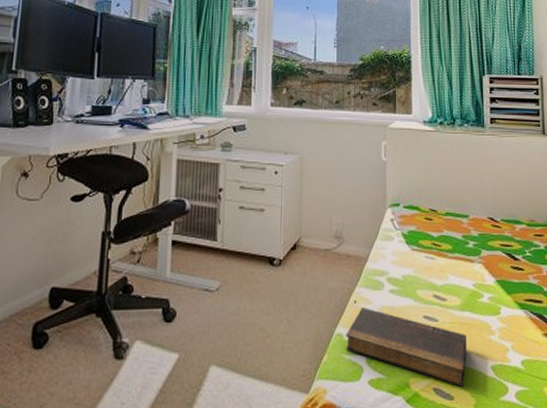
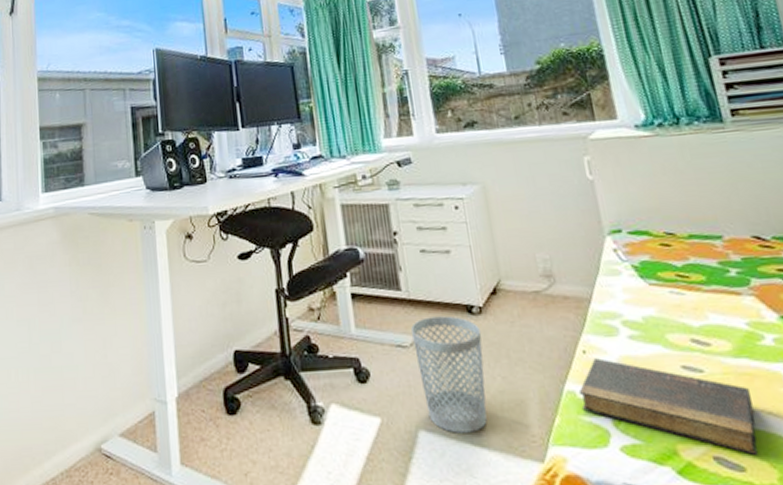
wastebasket: none [218,266,278,368] -> present [410,316,487,433]

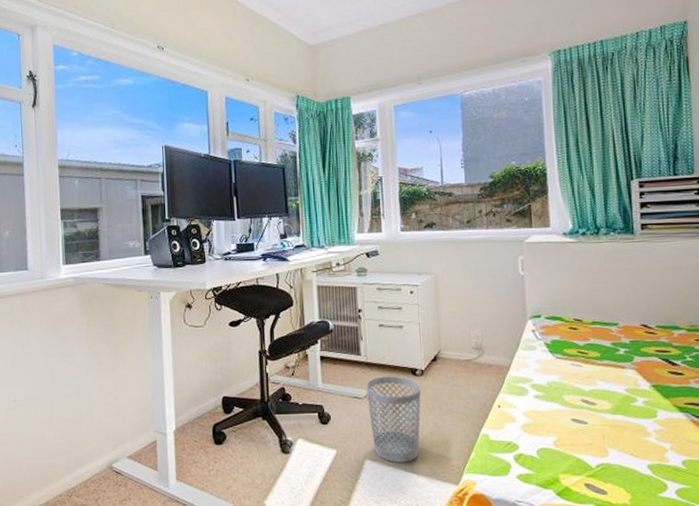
book: present [578,358,758,455] -> none [491,411,620,483]

